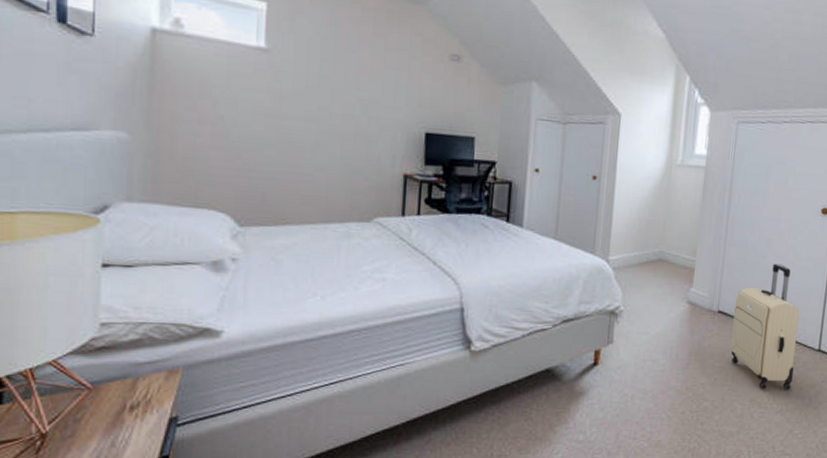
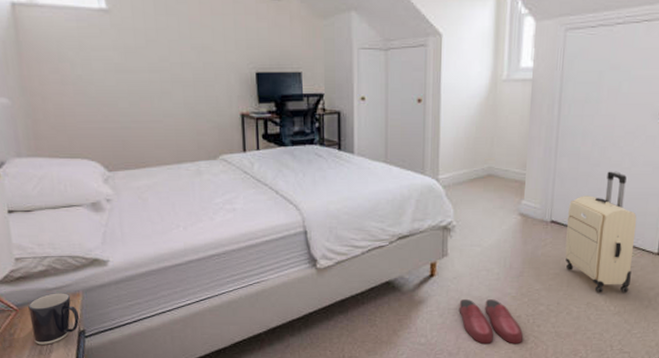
mug: none [106,367,174,434] -> present [28,292,80,345]
slippers: none [621,391,686,444] -> present [459,298,523,344]

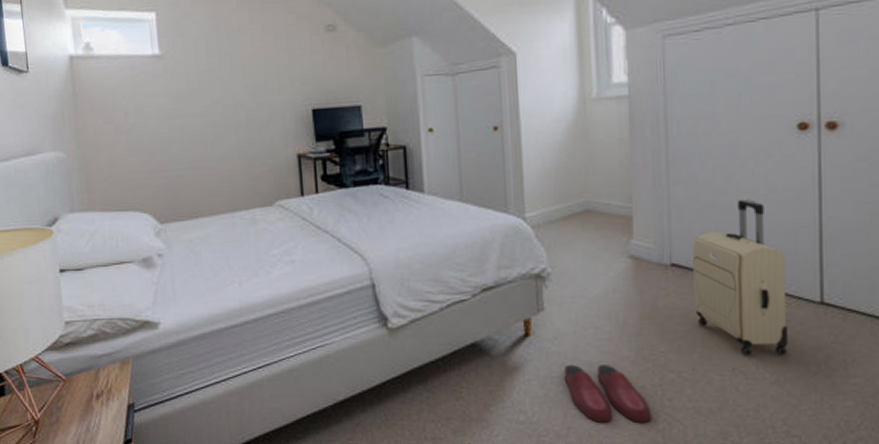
mug: present [28,292,80,345] -> none [76,359,129,420]

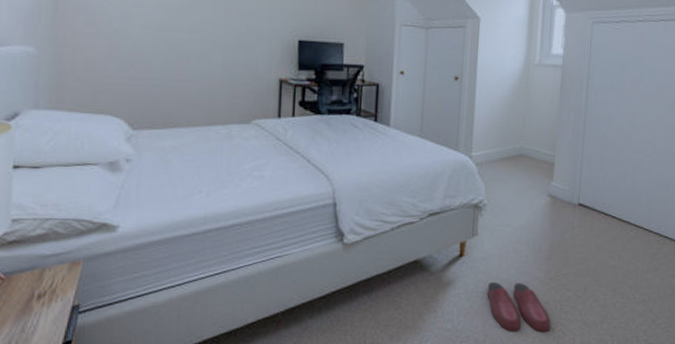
suitcase: present [692,199,788,356] -> none [592,157,659,281]

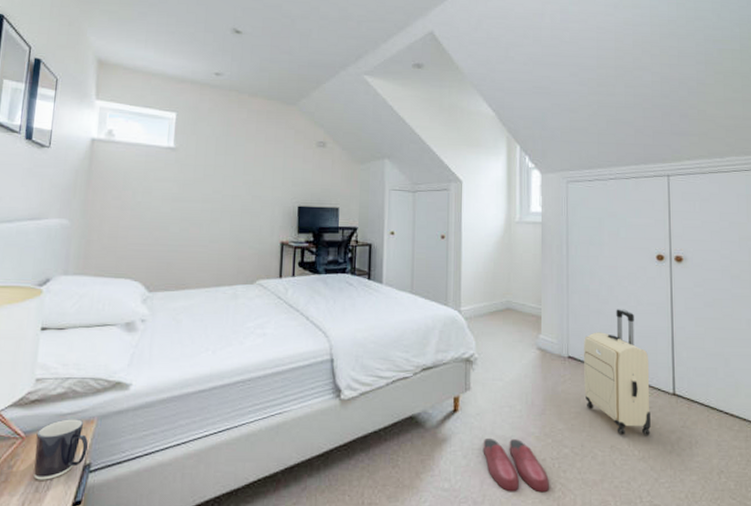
mug: none [17,259,76,321] -> present [33,418,89,480]
suitcase: none [592,157,659,281] -> present [584,309,651,436]

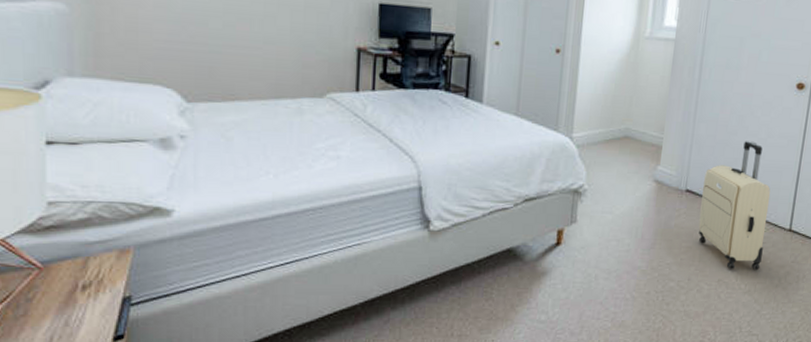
mug: present [33,418,89,480] -> none [57,247,126,314]
slippers: present [483,437,549,493] -> none [584,271,651,324]

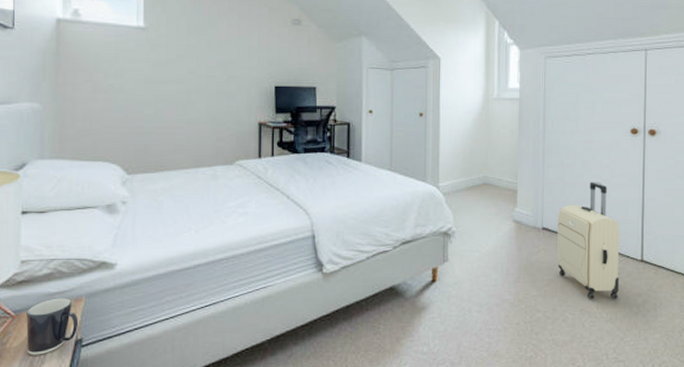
mug: none [57,247,126,314] -> present [26,297,79,355]

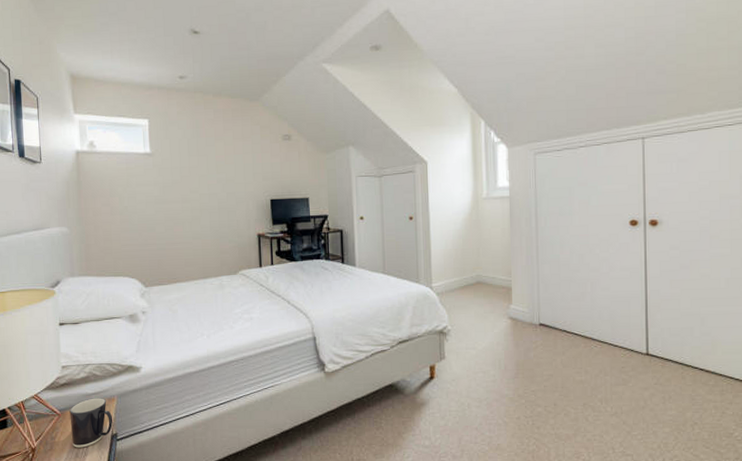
suitcase: present [557,182,620,300] -> none [555,276,623,394]

